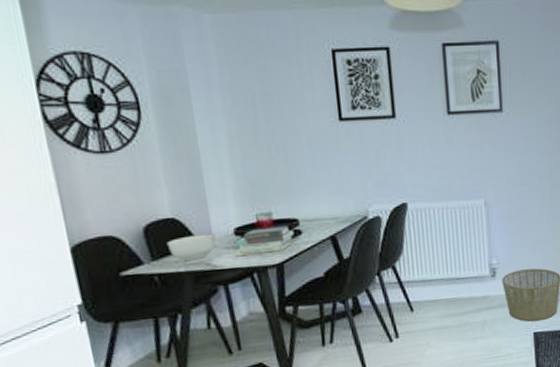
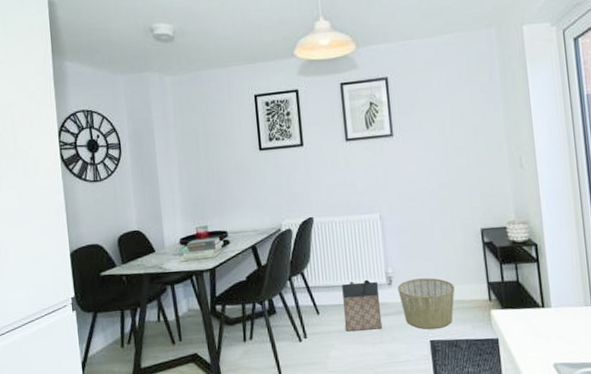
bowl: present [166,233,217,262] -> none [132,243,167,265]
bag: none [440,271,484,328] -> present [342,279,383,331]

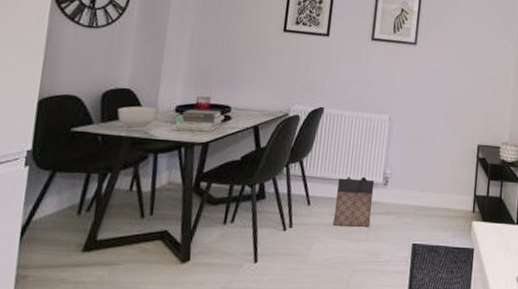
bowl: none [132,243,167,265] -> present [117,106,160,128]
basket: present [398,278,455,330] -> none [391,182,444,234]

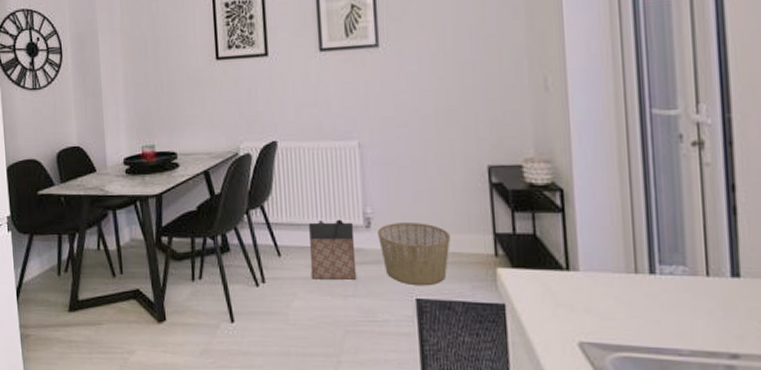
bowl: present [117,106,160,128] -> none [72,162,109,186]
books: present [171,109,225,132] -> none [123,158,173,185]
basket: none [391,182,444,234] -> present [378,223,450,286]

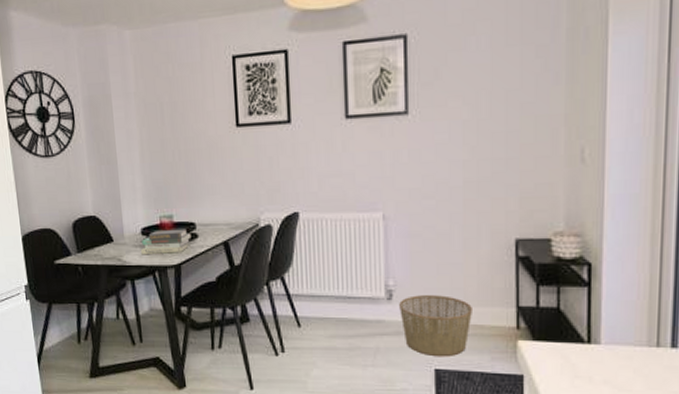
books: none [123,158,173,185] -> present [141,229,191,255]
bag: present [309,219,357,280] -> none [330,291,377,350]

